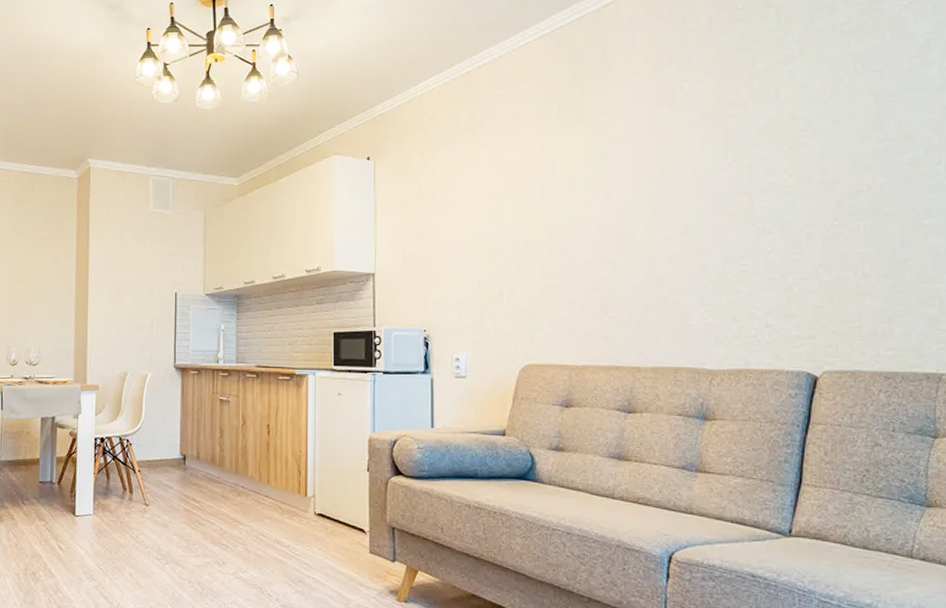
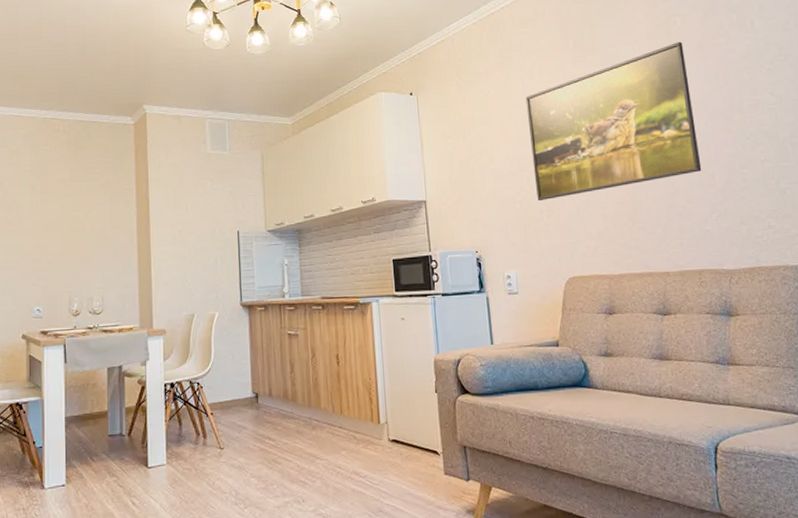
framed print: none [496,110,693,282] -> present [525,41,702,201]

